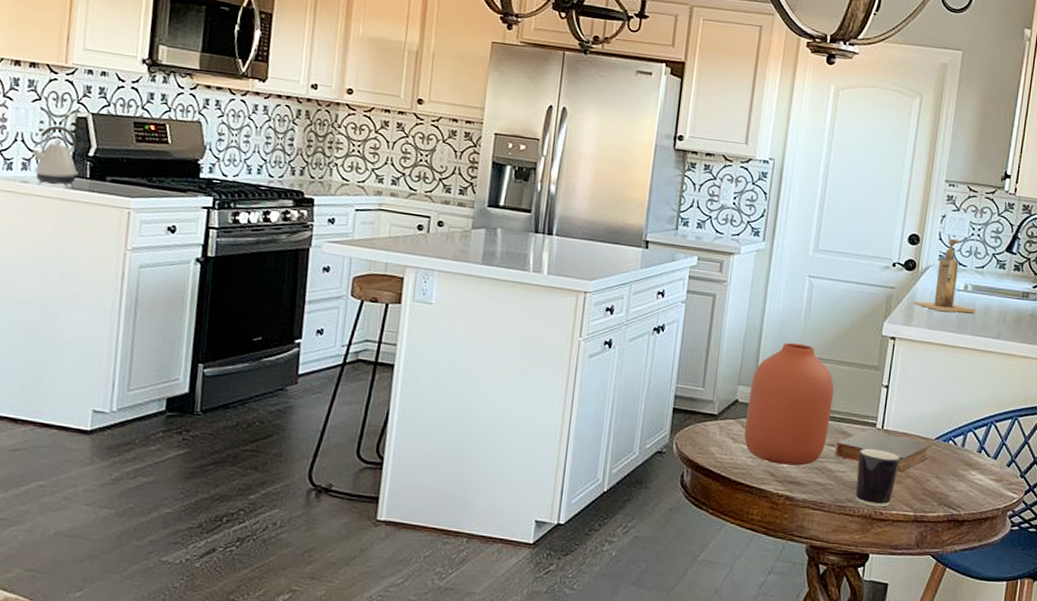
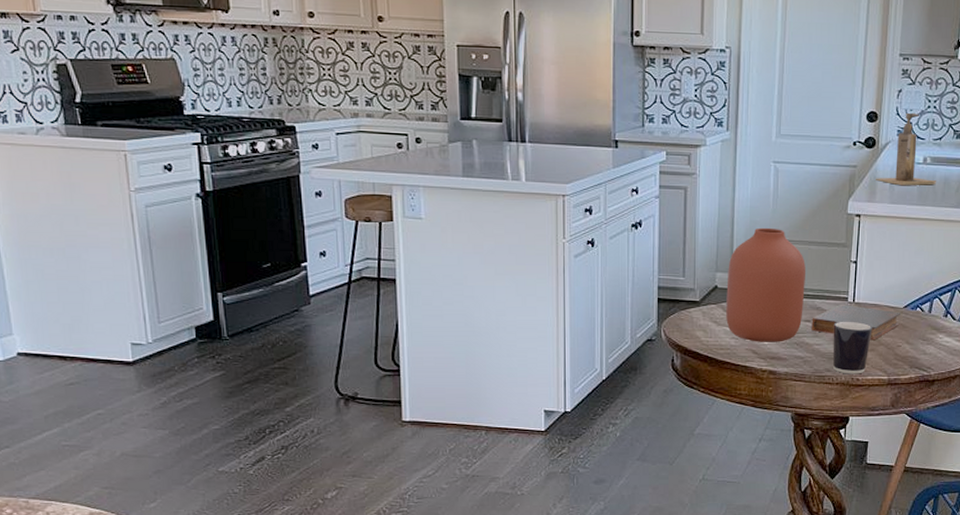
kettle: present [31,125,79,185] -> none [22,74,70,133]

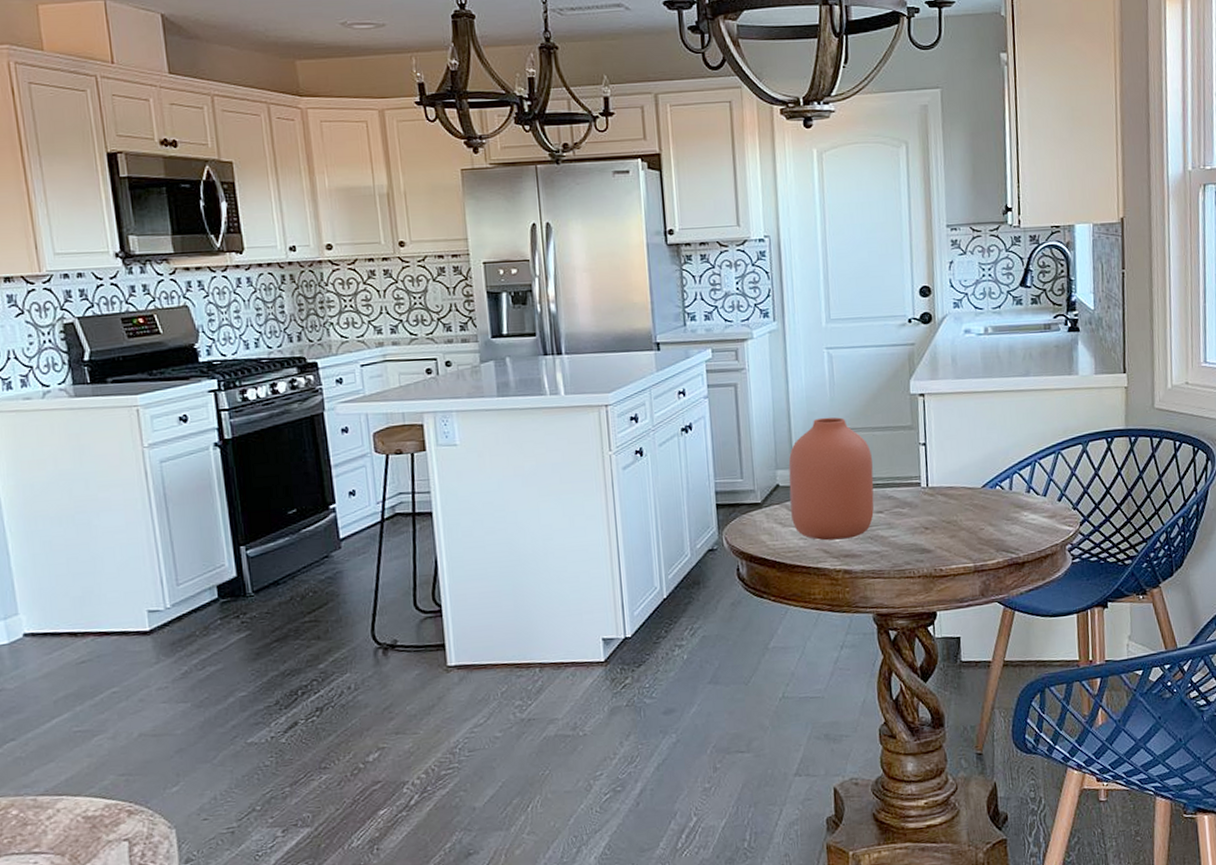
book: present [811,304,900,341] -> none [884,490,980,526]
mug: present [832,321,873,374] -> none [908,507,952,566]
soap dispenser: present [875,112,937,186] -> none [935,283,1002,360]

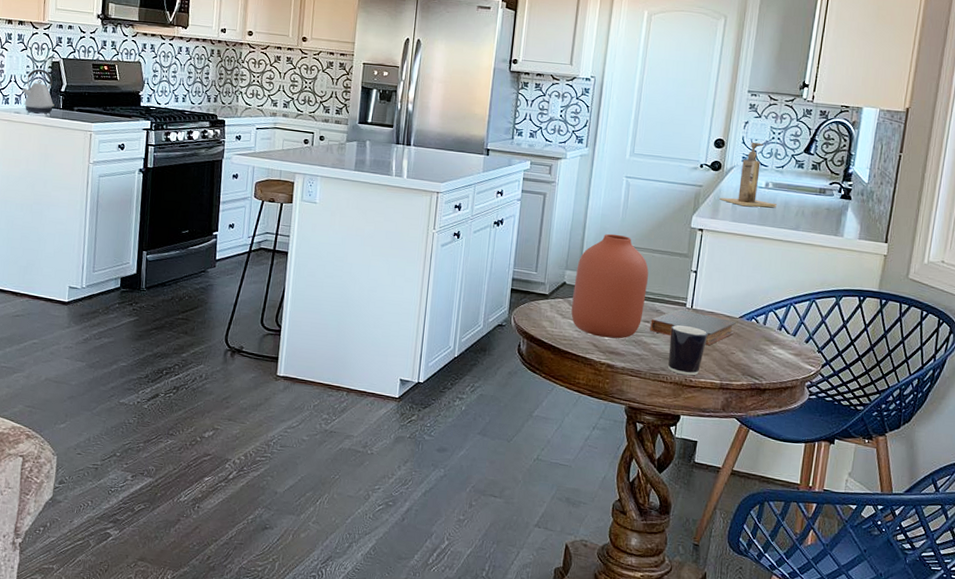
kettle: none [27,336,79,396] -> present [21,69,55,114]
book: none [884,490,980,526] -> present [650,308,736,346]
mug: none [908,507,952,566] -> present [667,324,708,376]
soap dispenser: none [935,283,1002,360] -> present [718,142,778,208]

